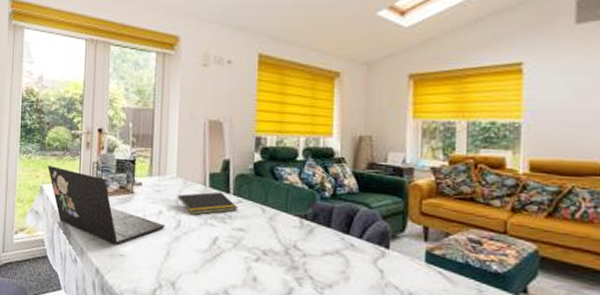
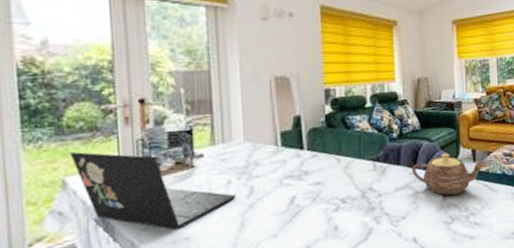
notepad: present [177,191,237,216] -> none [247,149,313,179]
teapot: none [344,224,443,276] -> present [411,153,487,196]

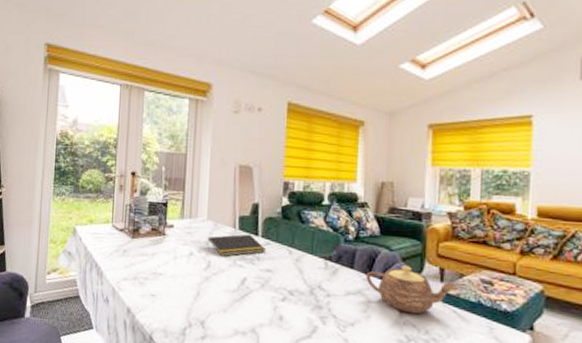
laptop: present [70,152,237,230] -> none [81,208,196,286]
notepad: none [247,149,313,179] -> present [207,234,265,257]

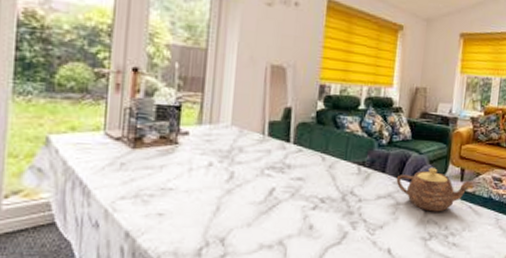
notepad: present [207,234,265,257] -> none [230,140,297,167]

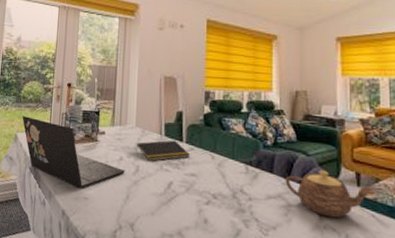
laptop: none [57,111,217,204] -> present [22,116,126,189]
notepad: none [230,140,297,167] -> present [136,140,190,162]

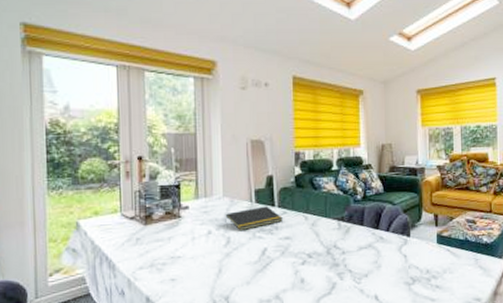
laptop: present [22,116,126,189] -> none [83,199,216,271]
teapot: present [285,170,374,218] -> none [374,216,449,258]

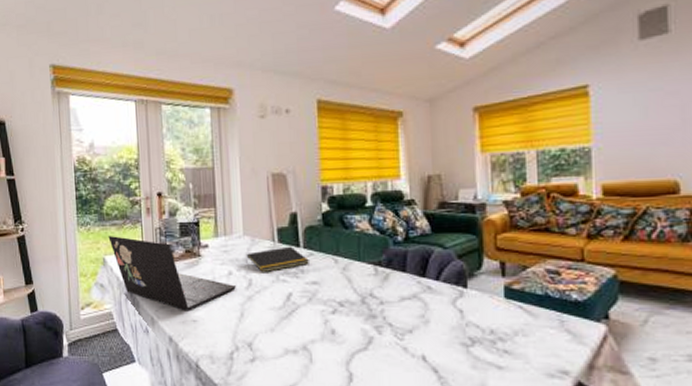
laptop: none [83,199,216,271] -> present [108,236,237,312]

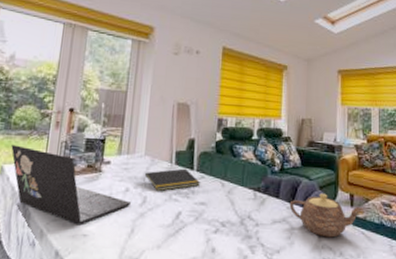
teapot: none [420,263,521,314] -> present [289,193,364,238]

